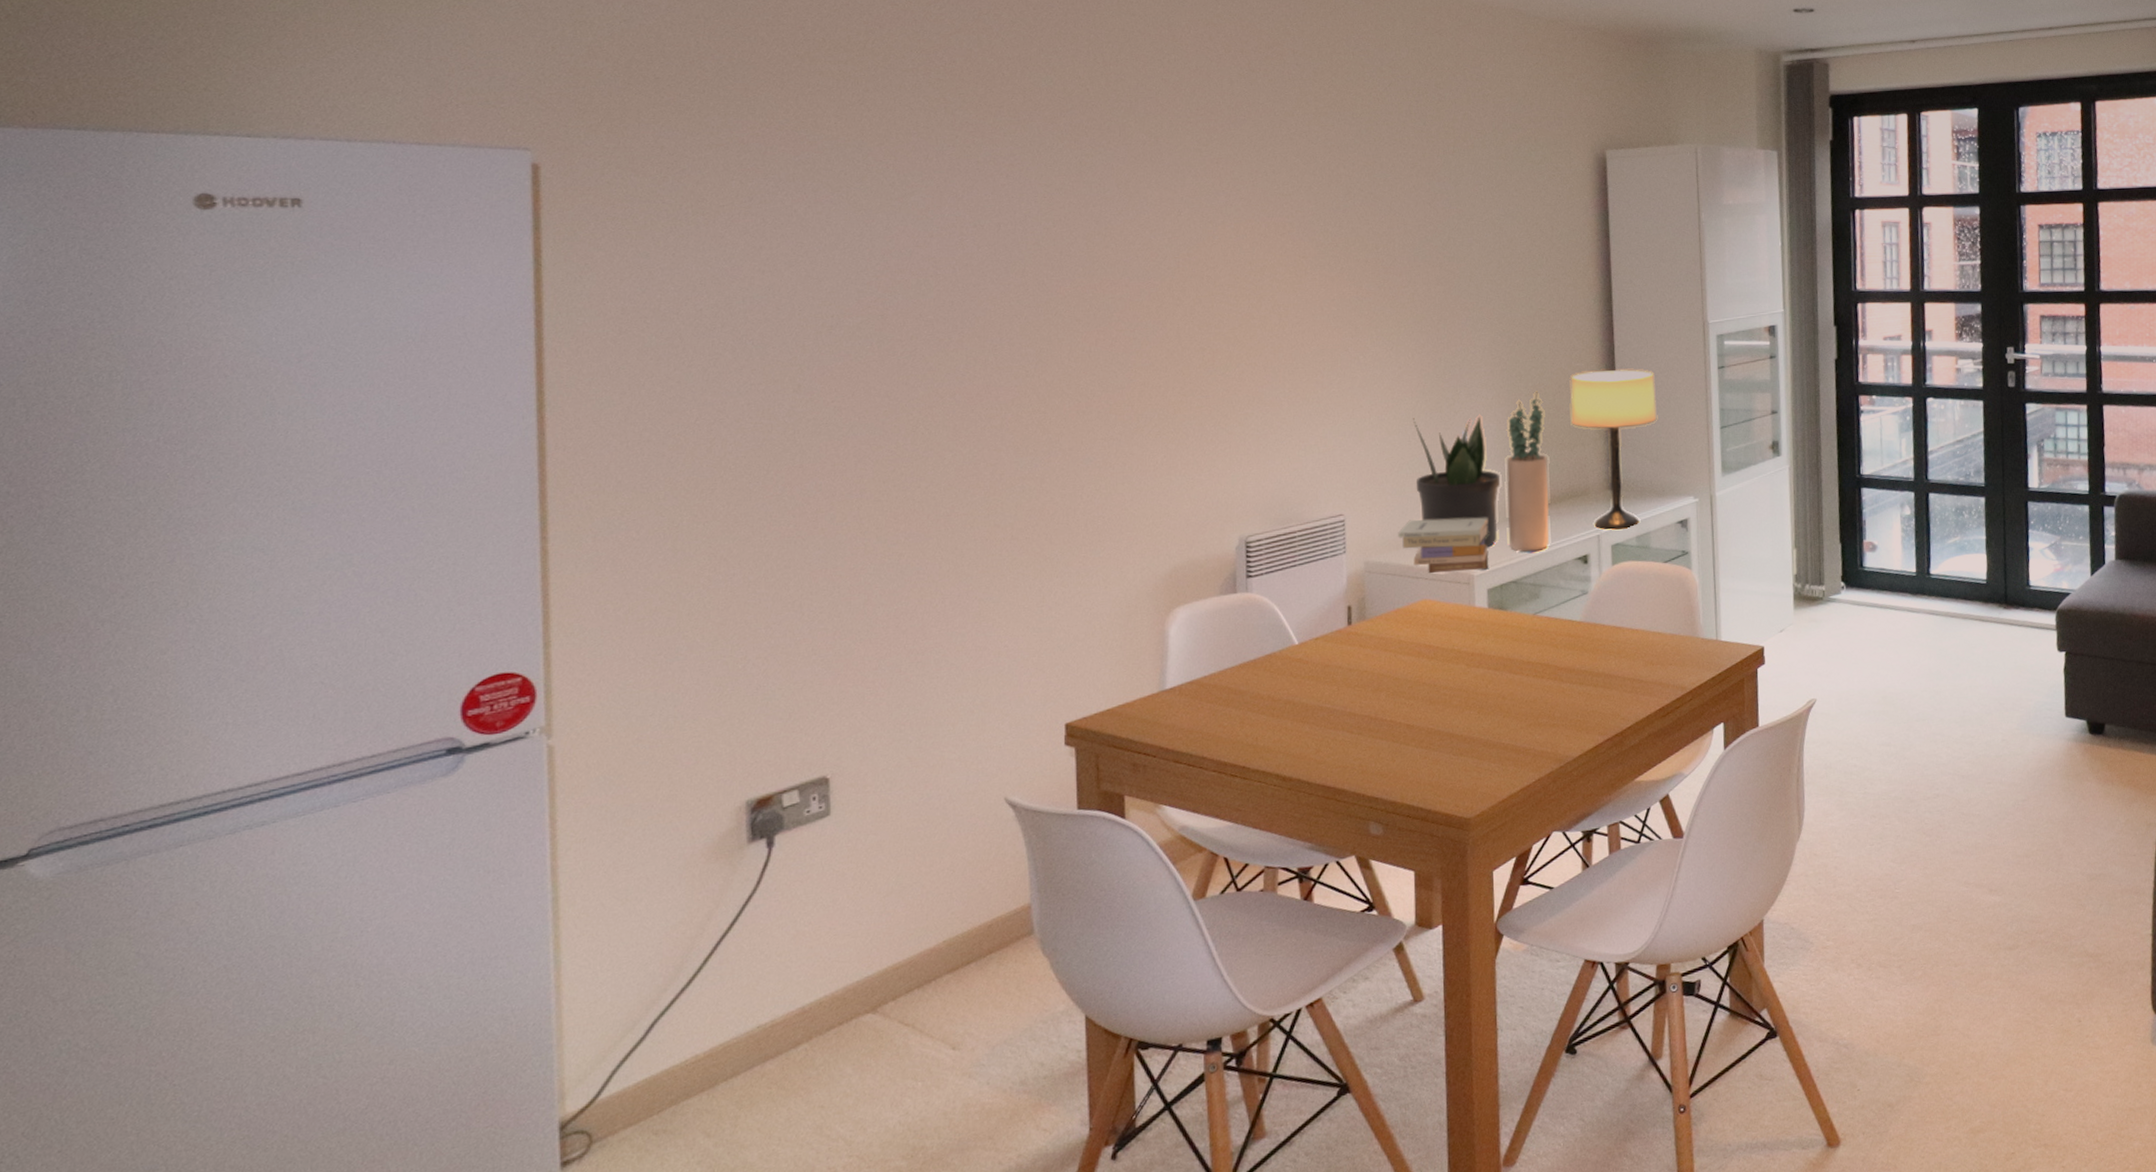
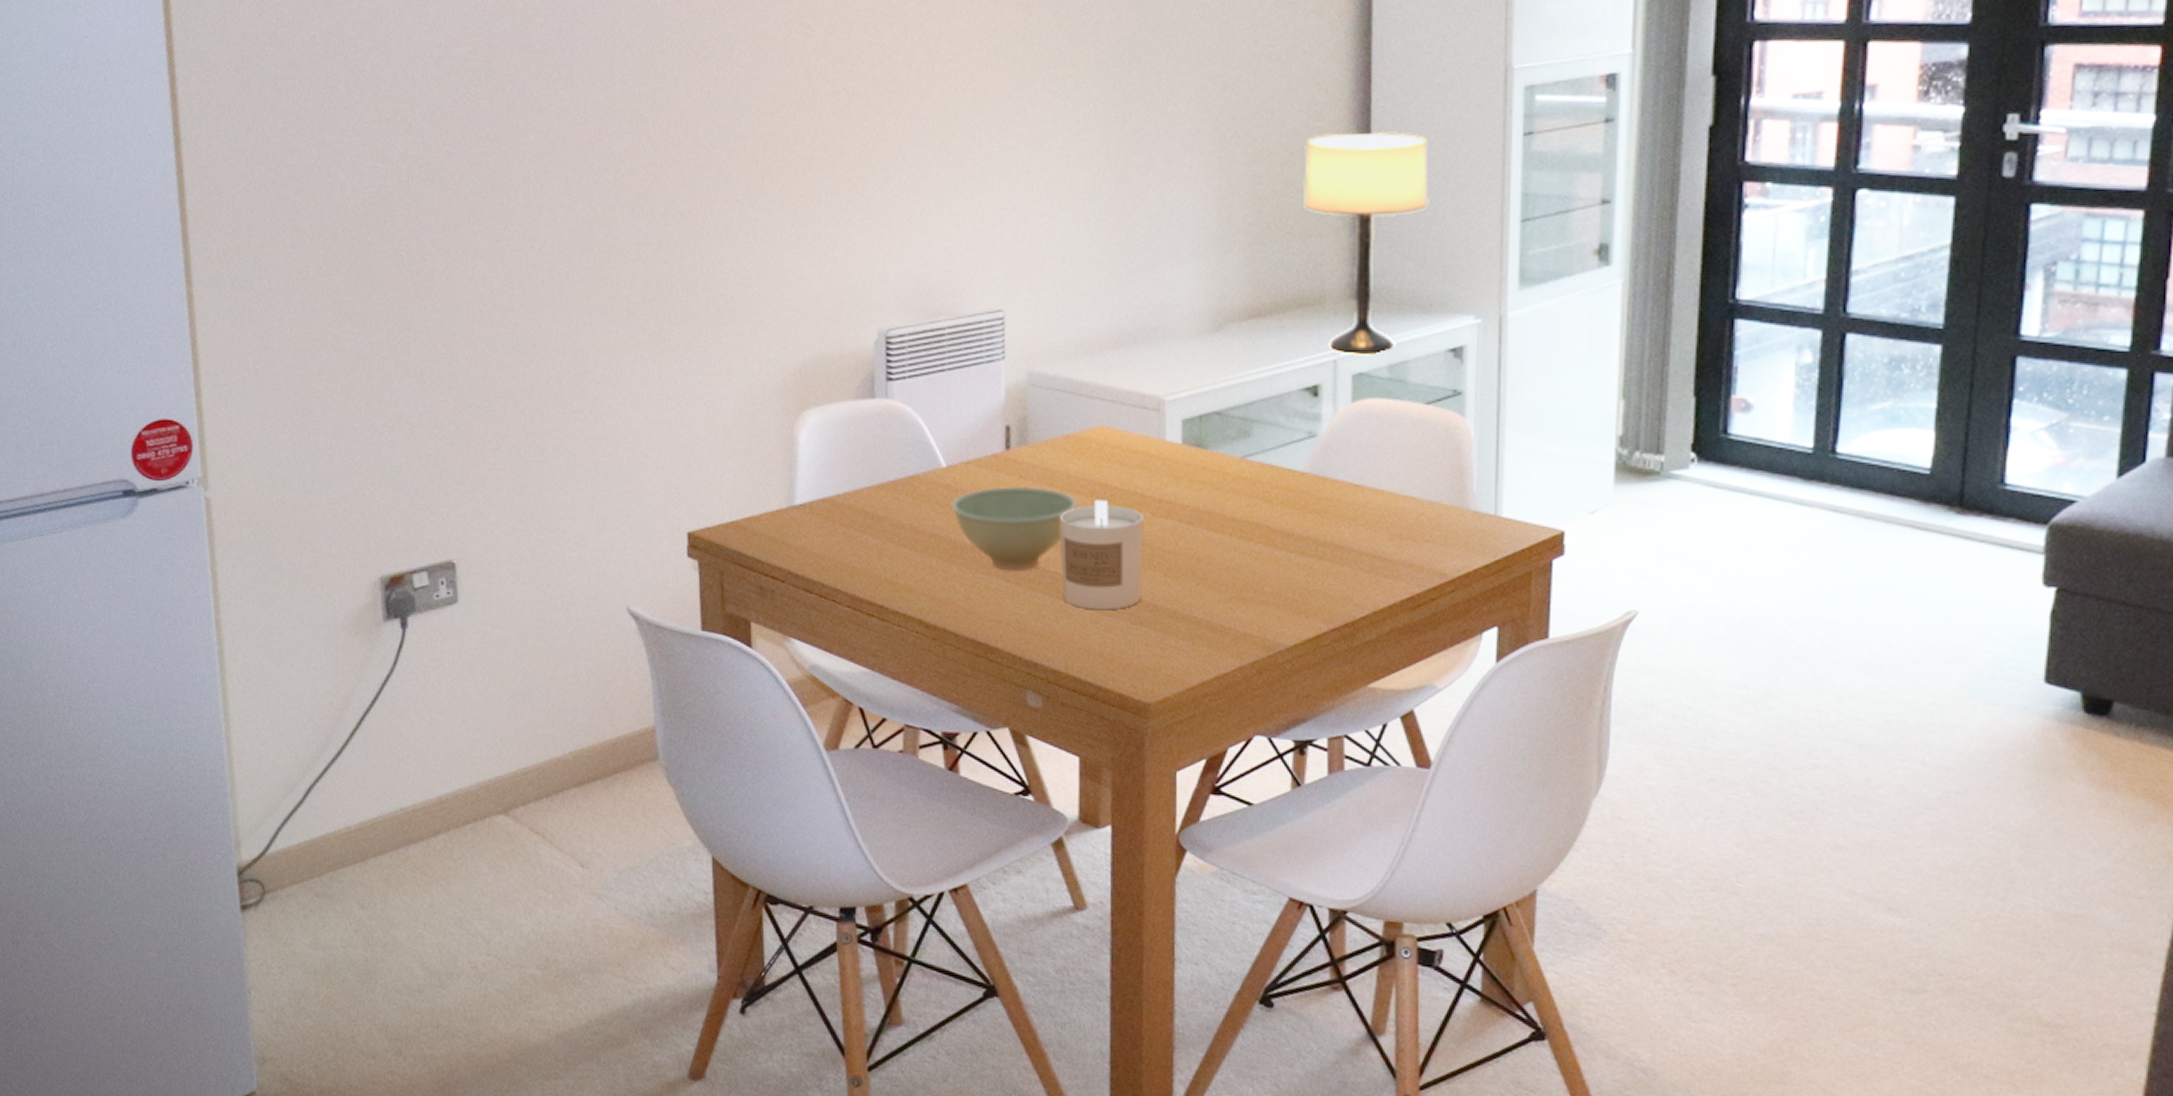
bowl: none [1303,653,1408,724] -> present [951,485,1078,572]
candle: none [1393,657,1461,748] -> present [1059,499,1144,611]
books: present [1398,517,1489,573] -> none [1070,322,1187,394]
planter: present [1413,416,1501,547] -> none [1093,191,1205,364]
vase: present [1506,391,1550,552] -> none [1212,159,1271,374]

